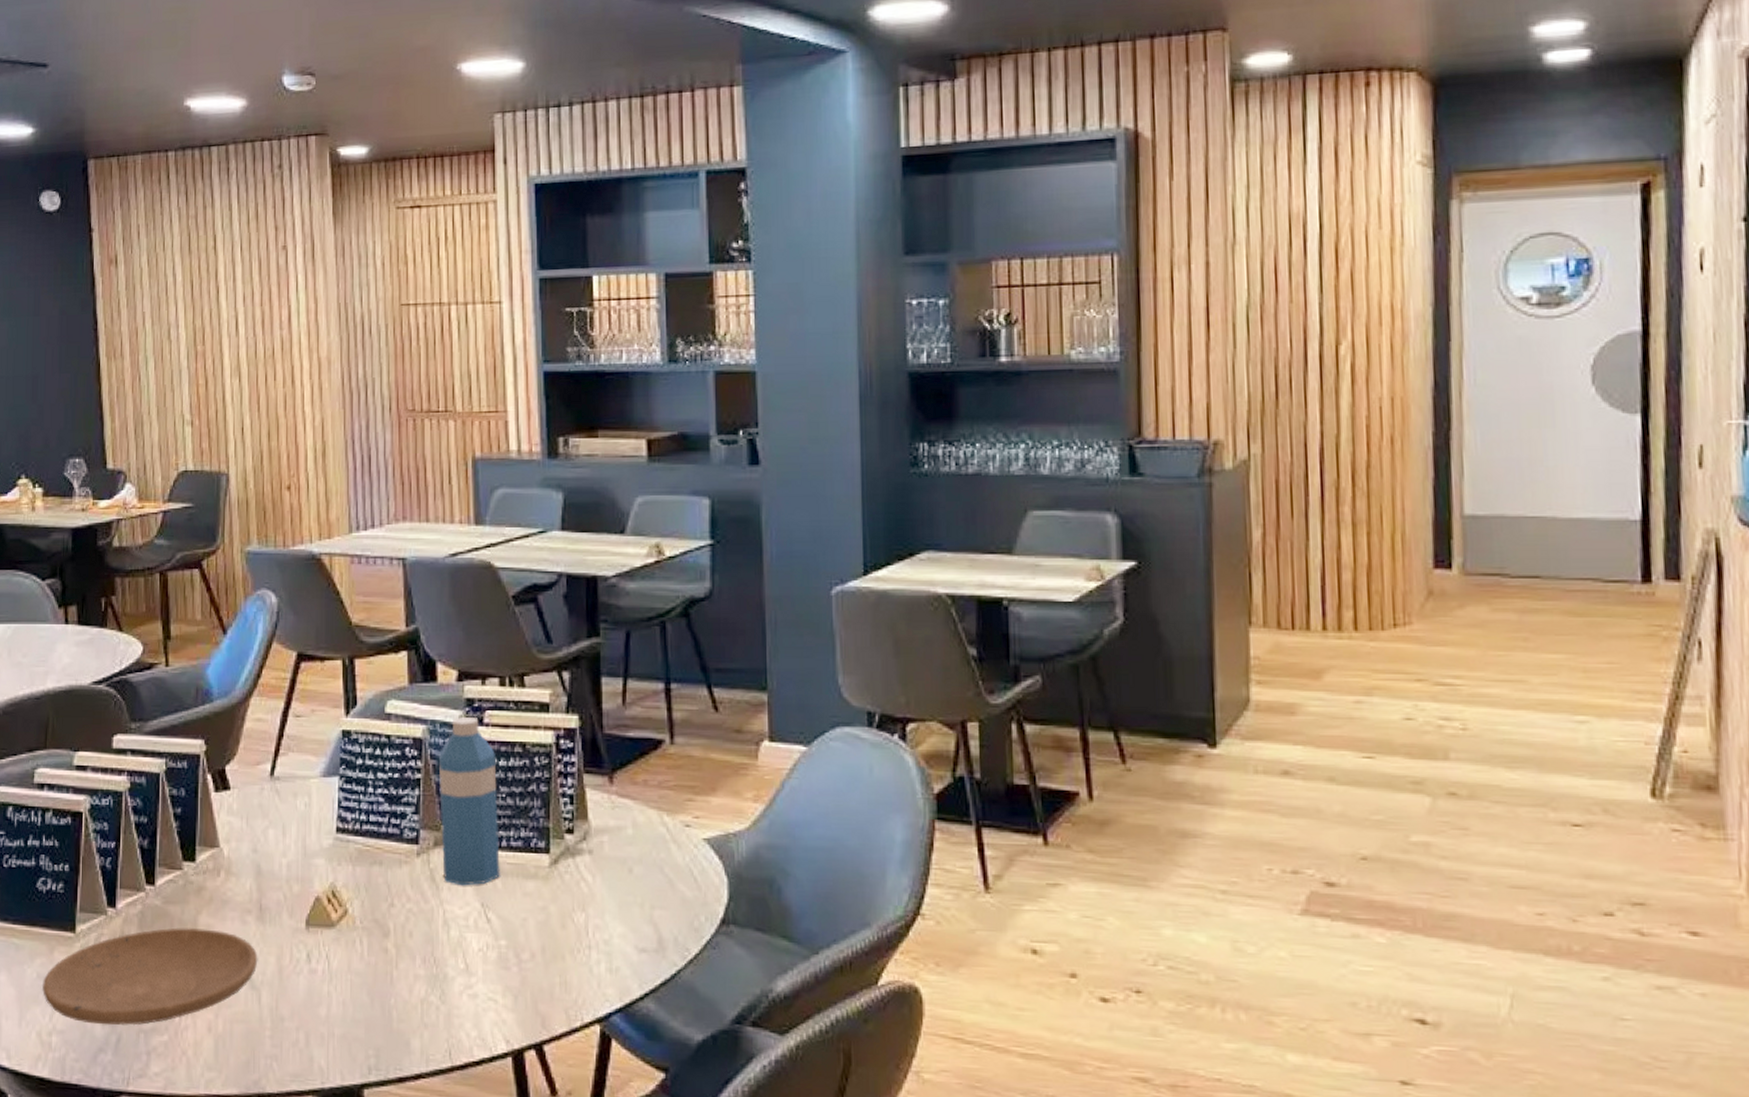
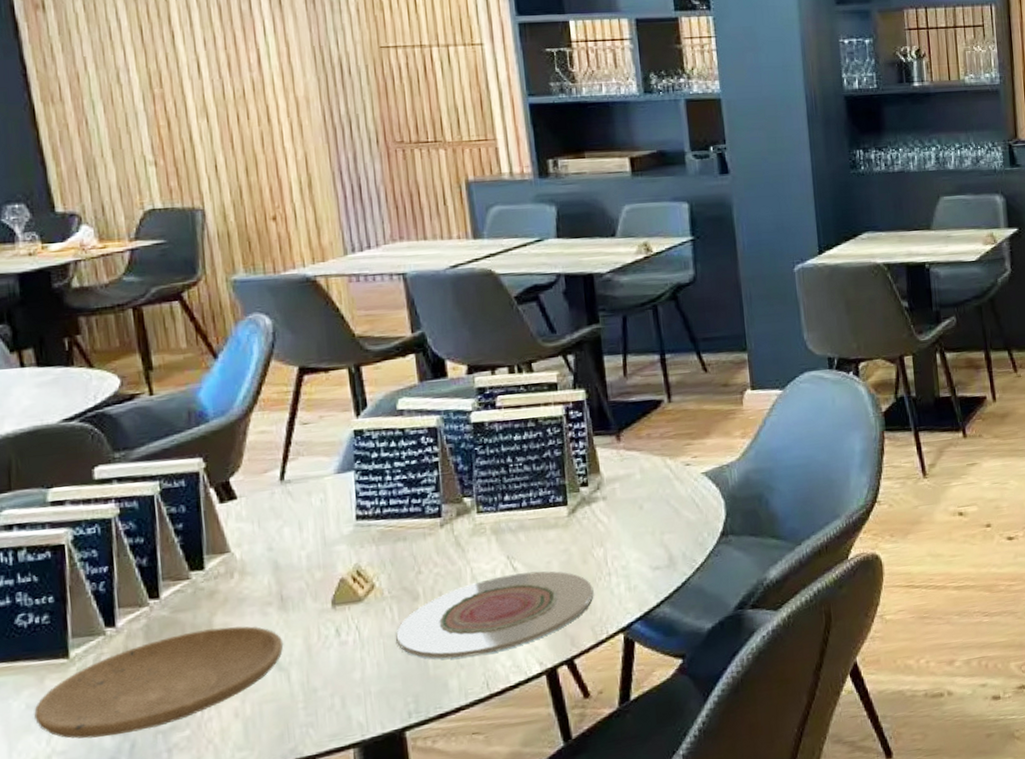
plate: none [364,925,571,1017] -> present [396,571,594,659]
water bottle: present [438,716,500,886] -> none [454,402,523,545]

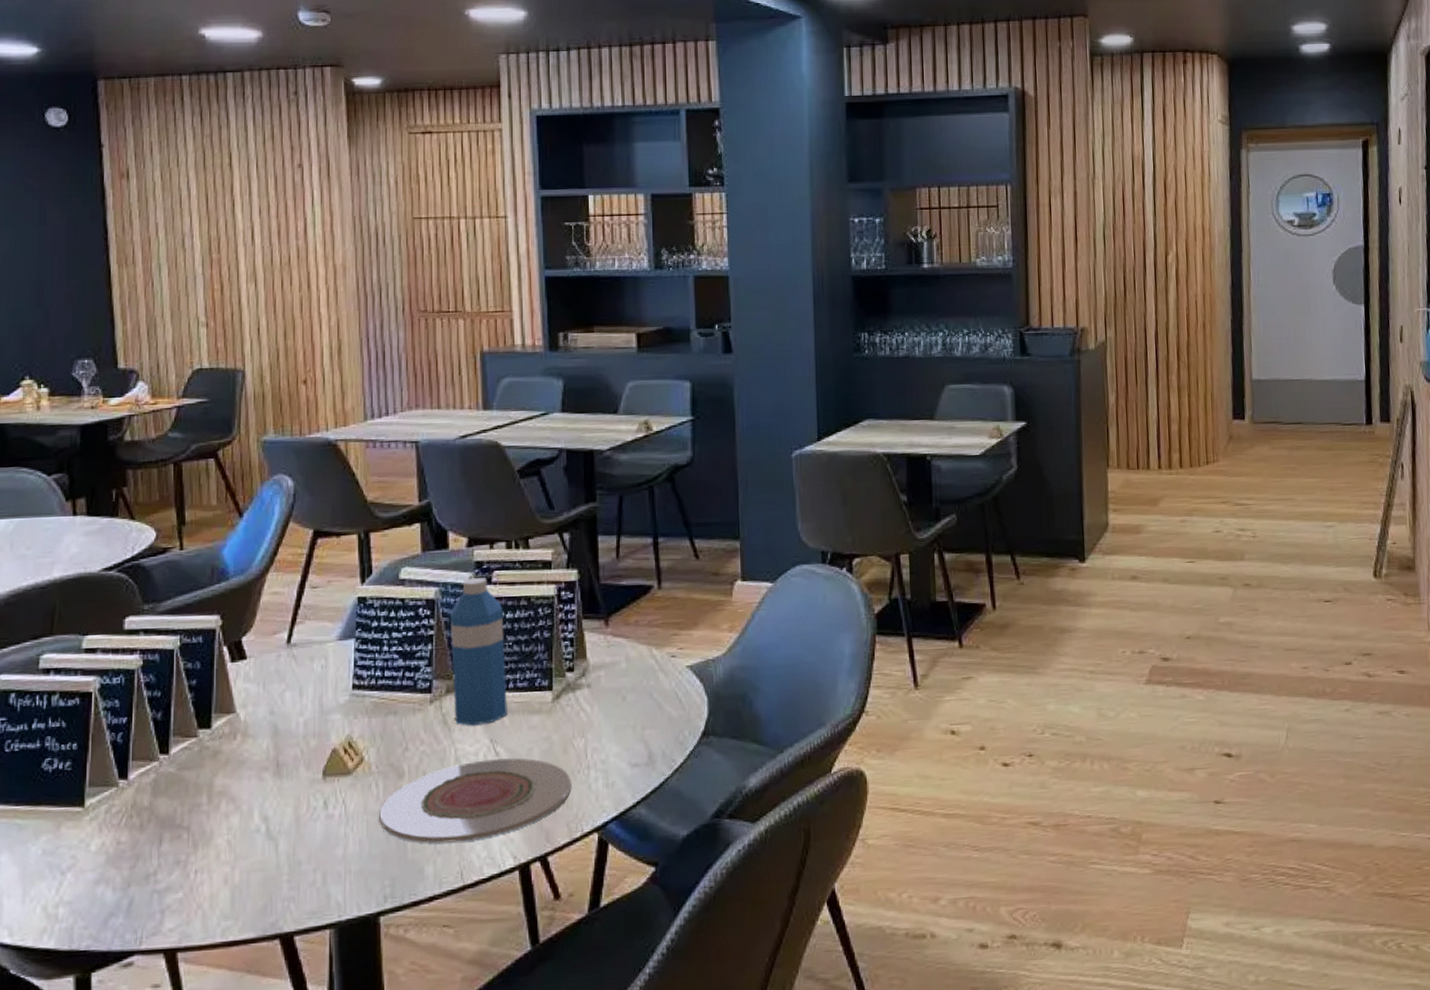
plate: present [34,626,284,739] -> none [48,788,275,891]
water bottle: none [454,402,523,545] -> present [450,577,507,726]

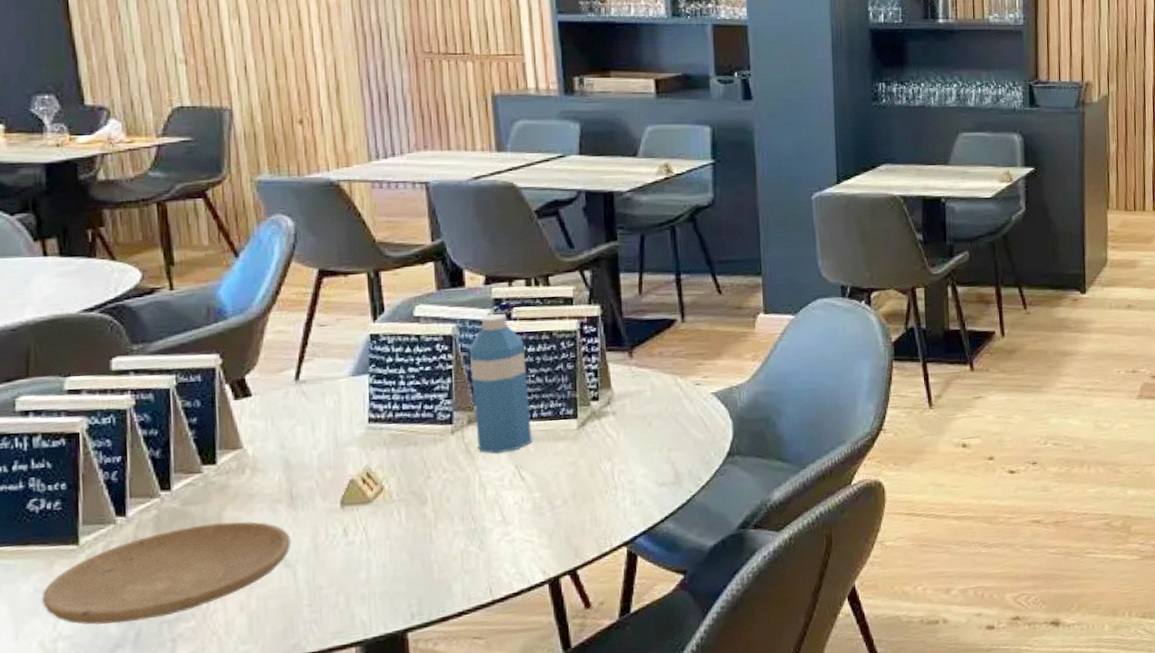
plate: none [48,788,275,891] -> present [42,521,292,625]
plate: present [379,757,572,843] -> none [403,481,599,563]

